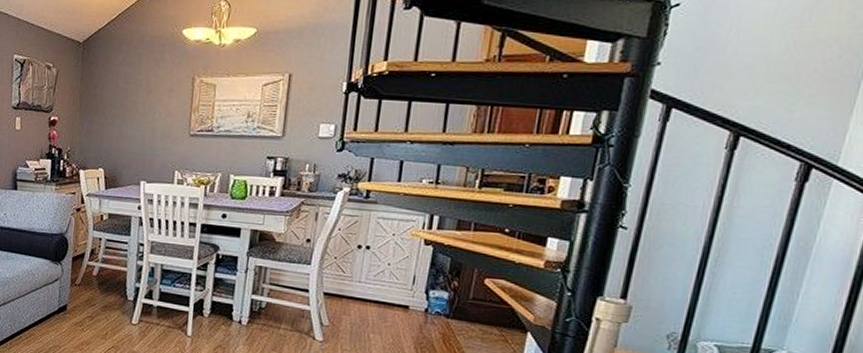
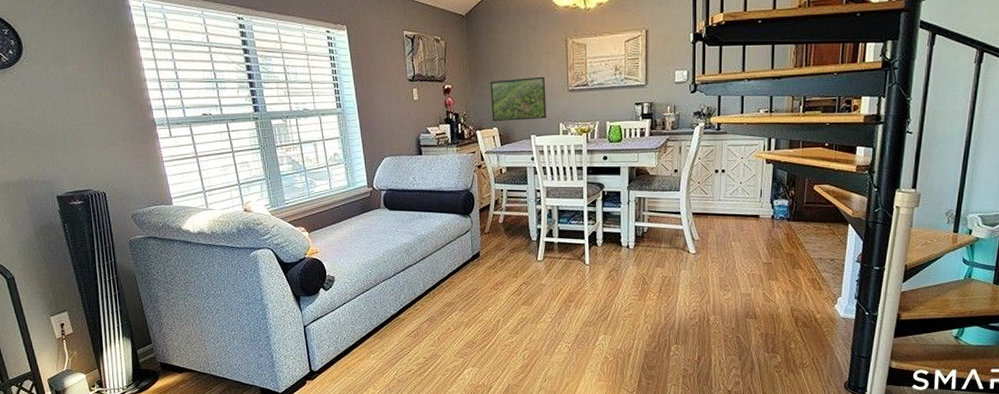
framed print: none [98,116,164,164] -> present [490,76,546,121]

